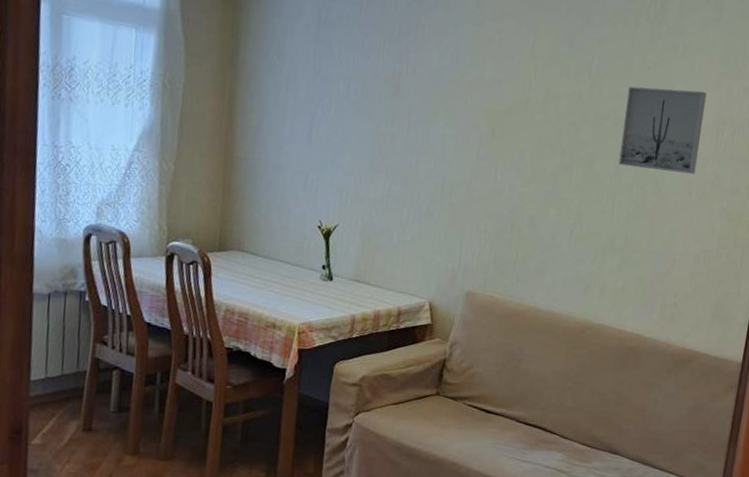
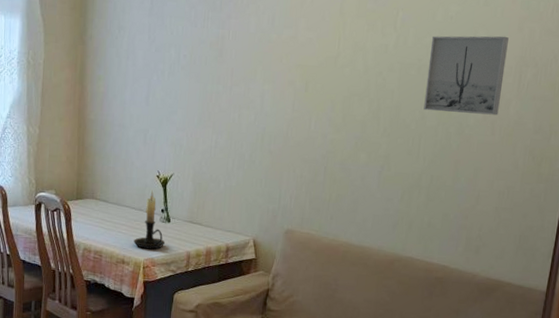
candle holder: none [287,242,326,313] -> present [133,190,166,250]

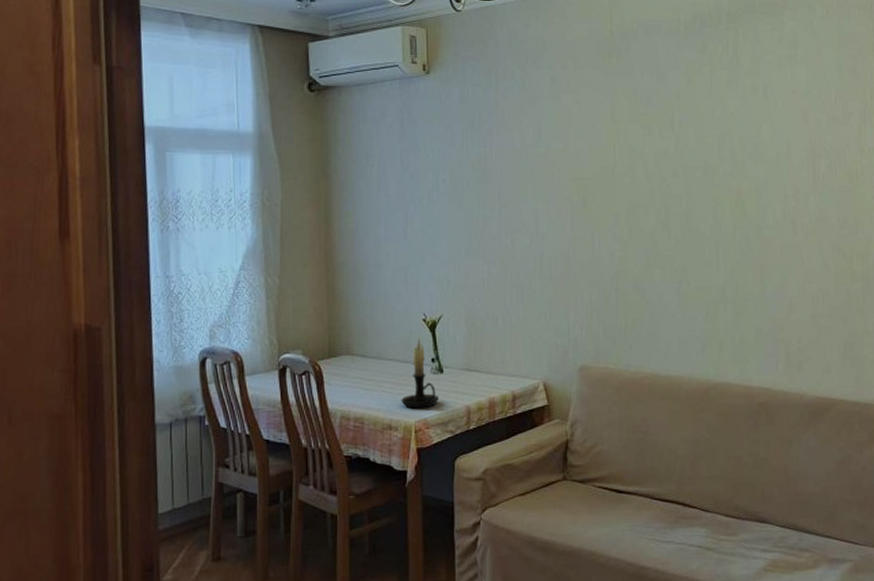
wall art: present [423,36,509,115] -> none [714,128,797,215]

